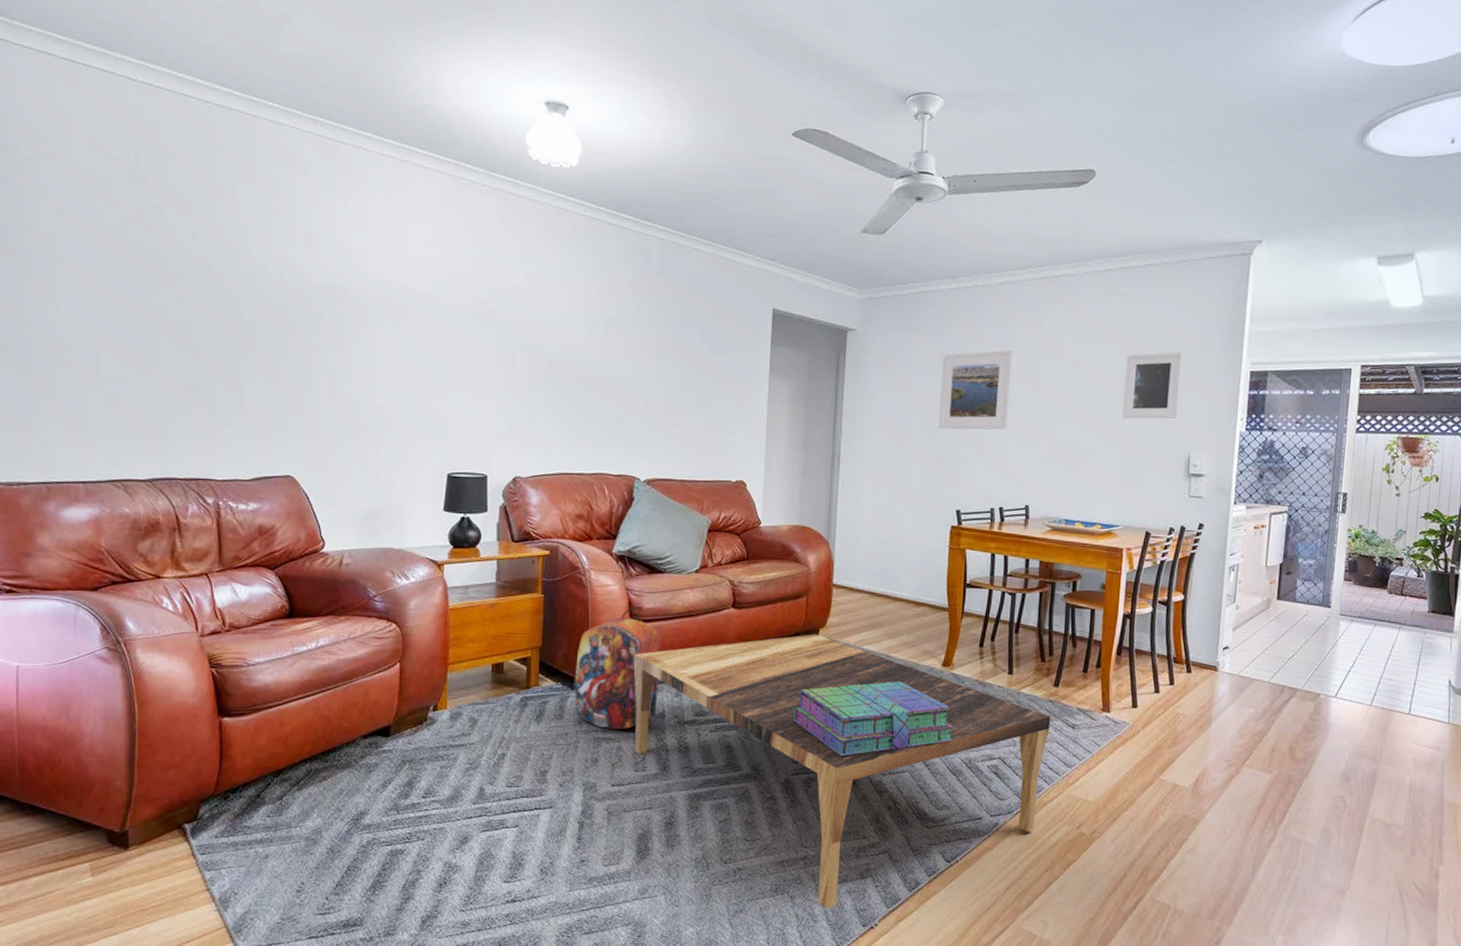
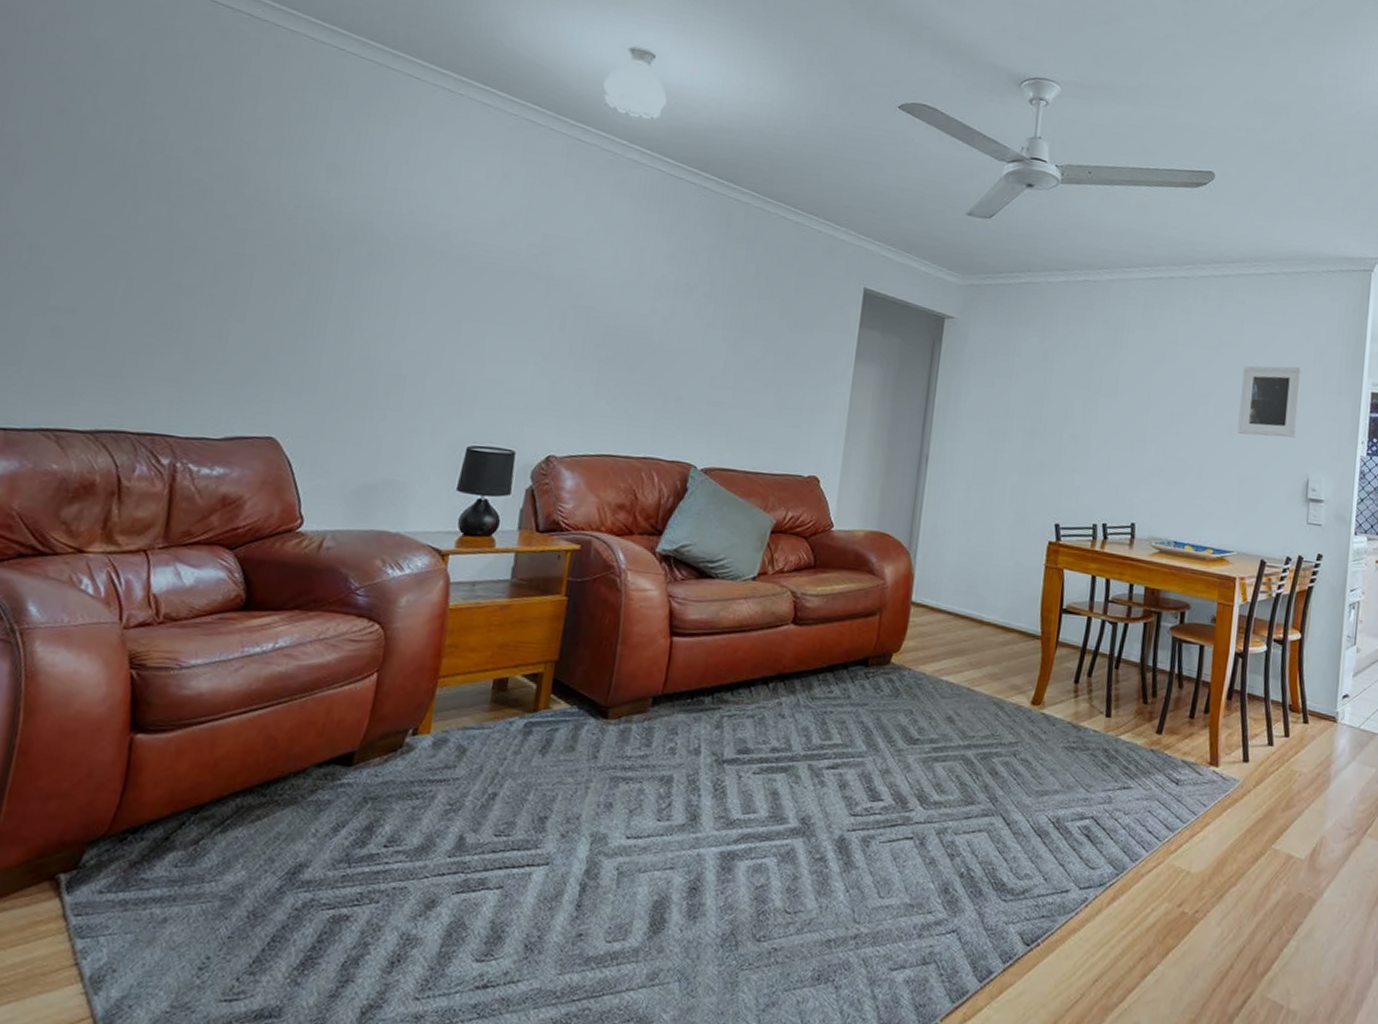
backpack: present [573,606,660,730] -> none [591,616,703,768]
coffee table: present [633,634,1051,908] -> none [659,659,1152,1003]
stack of books: present [793,681,954,757] -> none [854,720,1042,811]
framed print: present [938,350,1014,430] -> none [1039,351,1124,438]

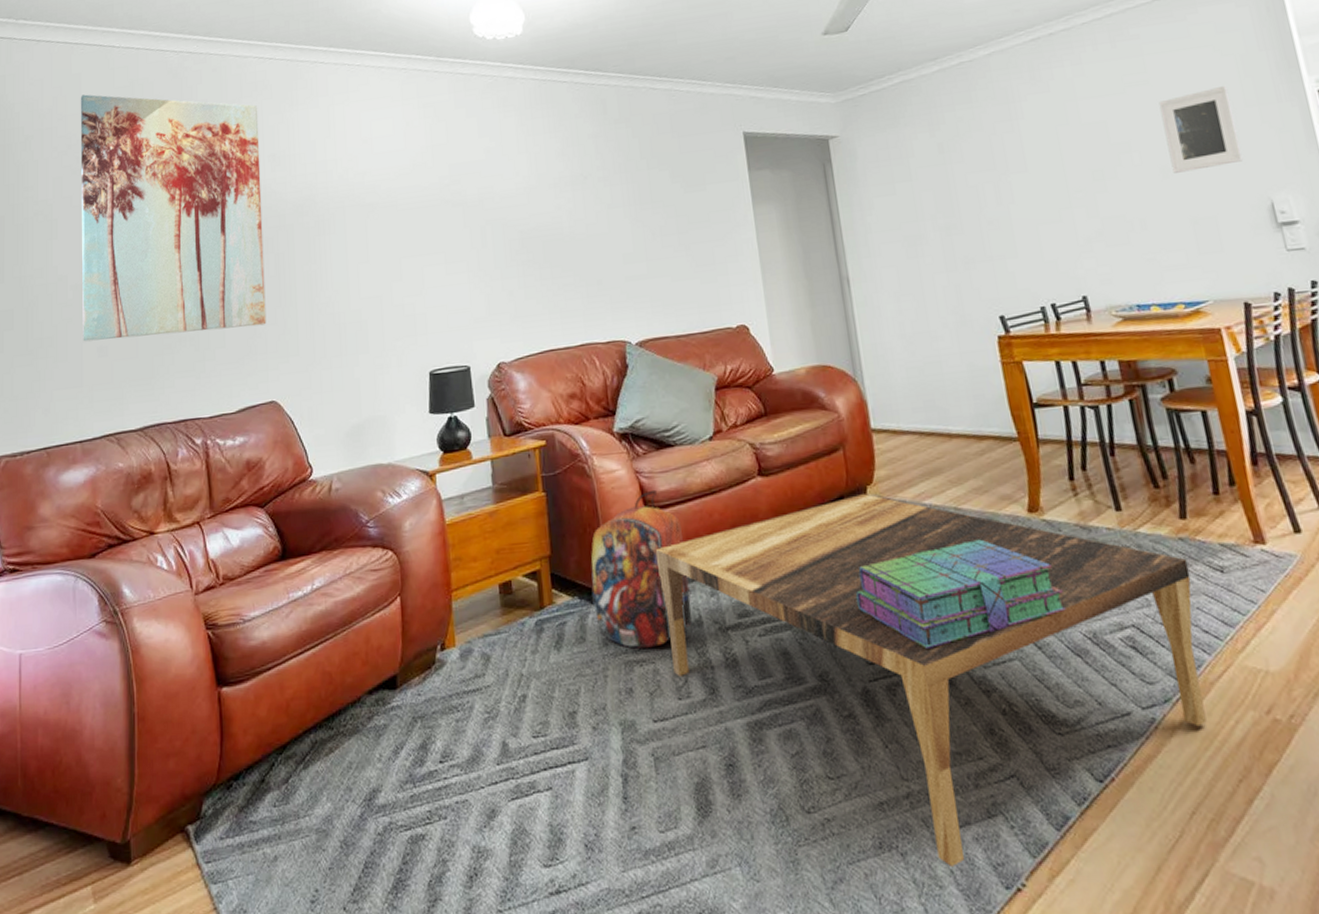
wall art: none [32,21,326,352] -> present [80,94,267,342]
backpack: none [591,616,703,768] -> present [591,489,692,649]
coffee table: none [659,659,1152,1003] -> present [655,494,1207,867]
stack of books: none [854,720,1042,811] -> present [855,539,1066,650]

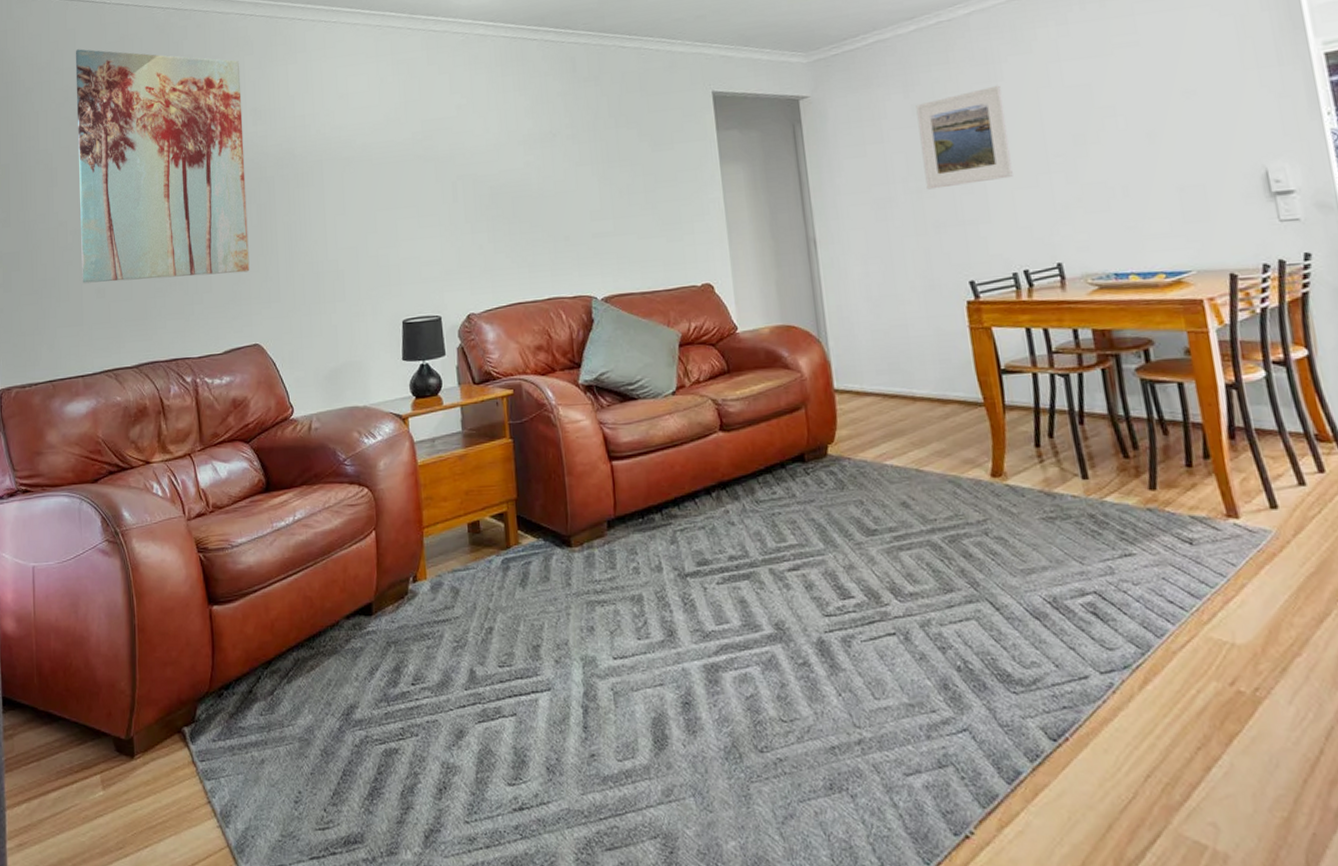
backpack: present [591,489,692,649] -> none [555,440,652,590]
coffee table: present [655,494,1207,867] -> none [617,452,1167,811]
stack of books: present [855,539,1066,650] -> none [813,501,1026,606]
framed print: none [942,123,1037,227] -> present [916,85,1013,190]
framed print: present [1158,85,1244,173] -> none [1148,47,1238,139]

